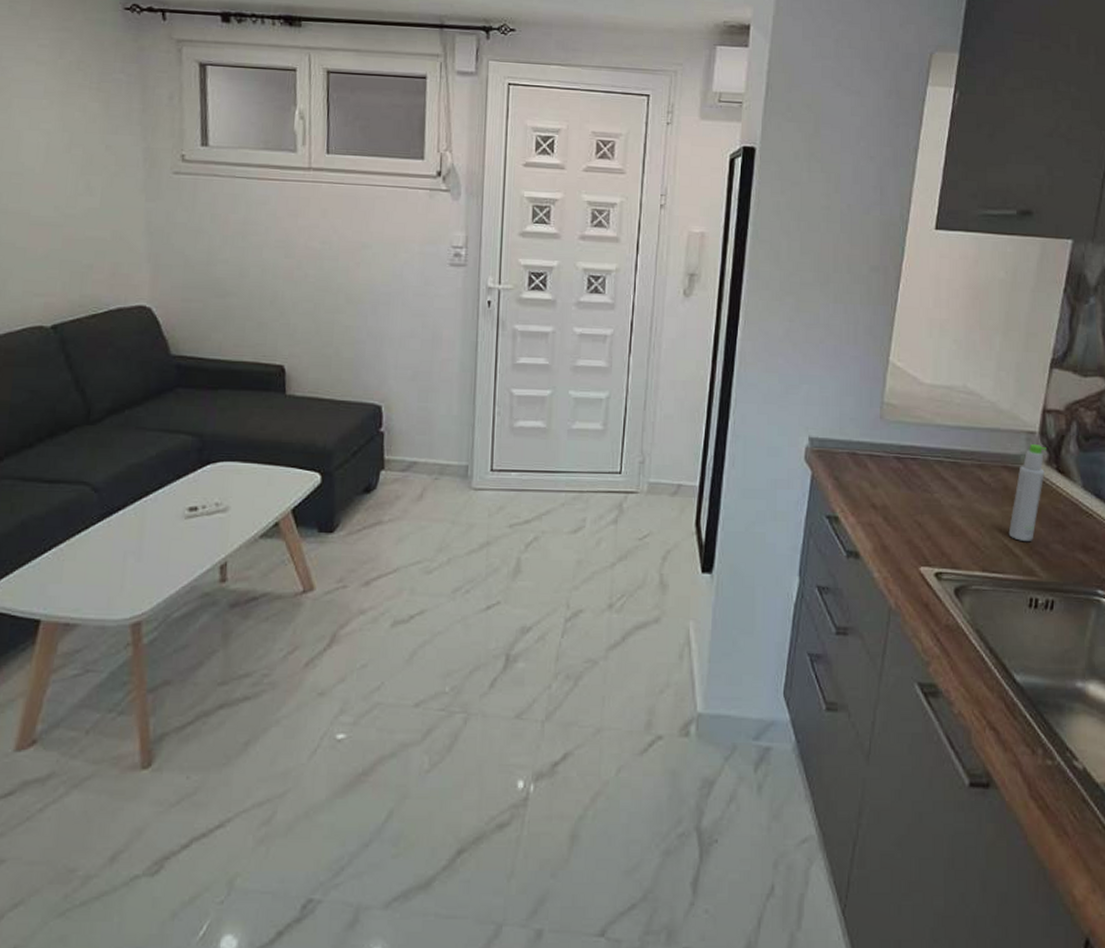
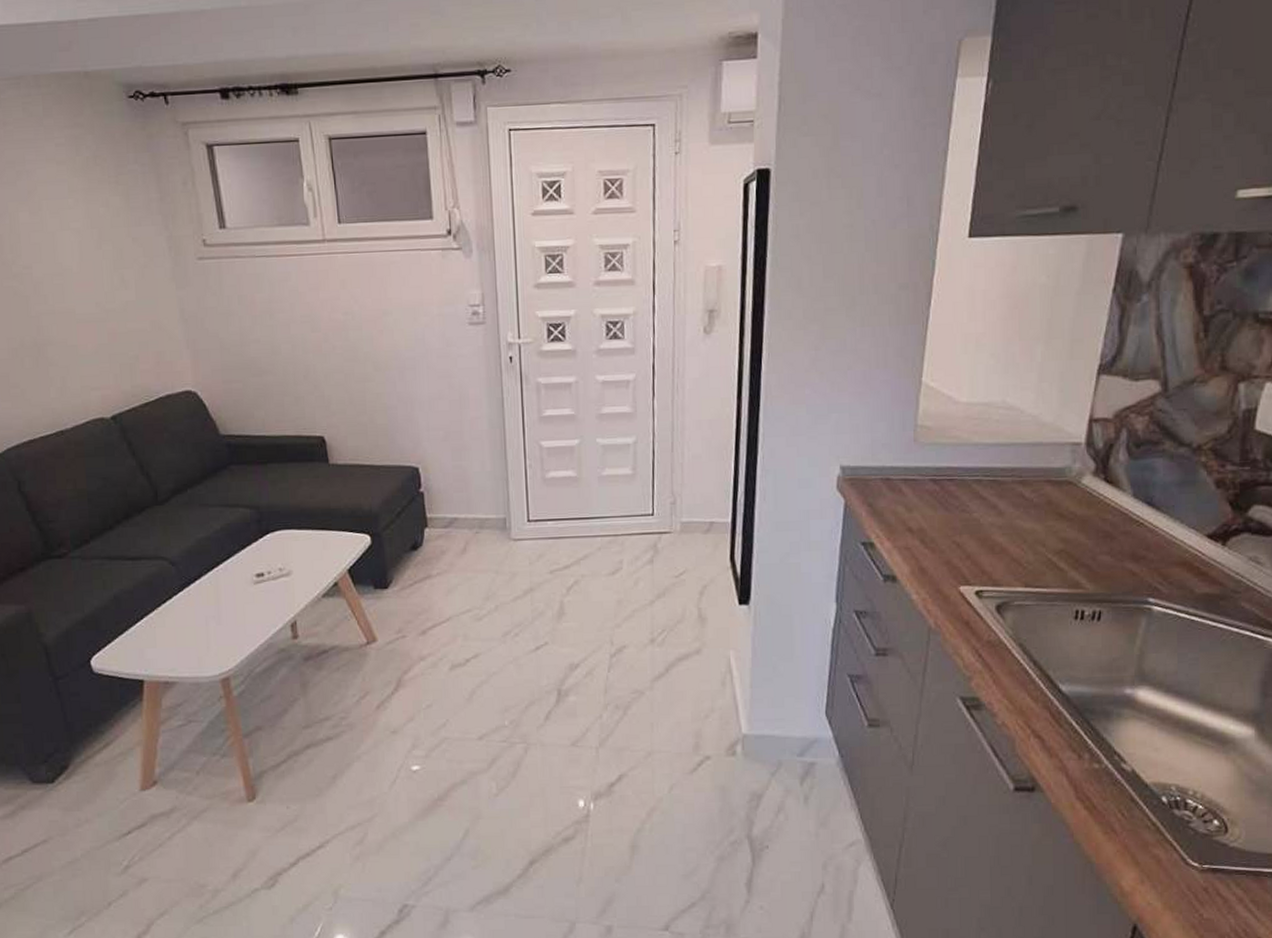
bottle: present [1008,444,1047,541] -> none [1052,456,1093,555]

